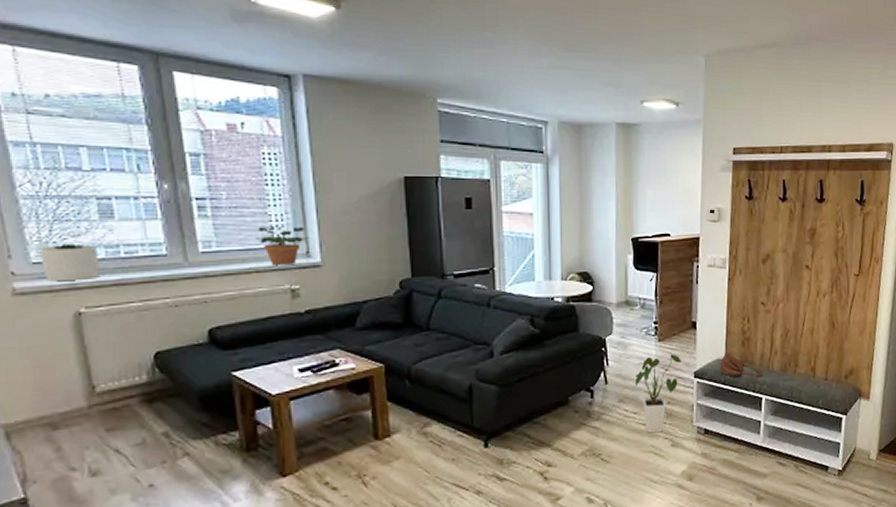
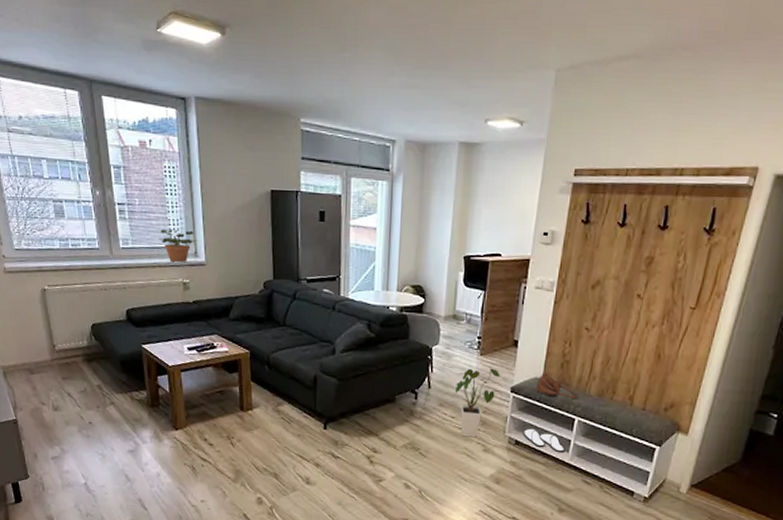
planter: present [39,243,99,282] -> none [19,235,56,266]
slippers: none [711,414,756,436] -> present [522,428,565,453]

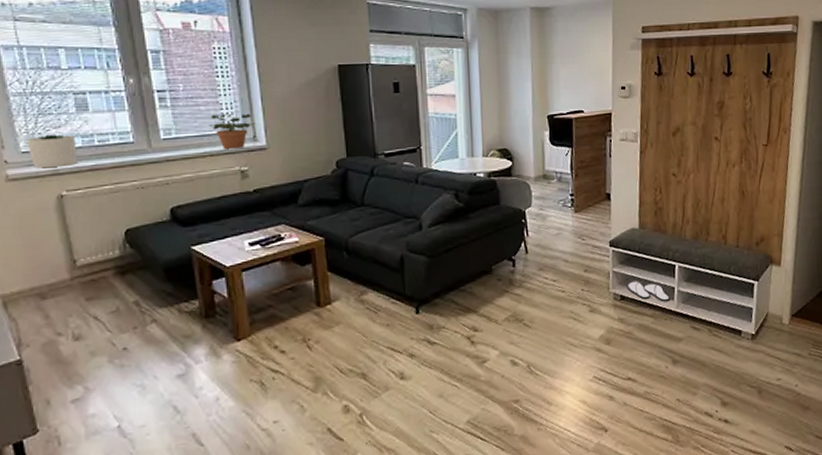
planter: none [19,235,56,266] -> present [27,134,77,169]
house plant: present [456,366,500,438] -> none [554,223,597,300]
handbag: present [536,373,578,400] -> none [634,223,675,246]

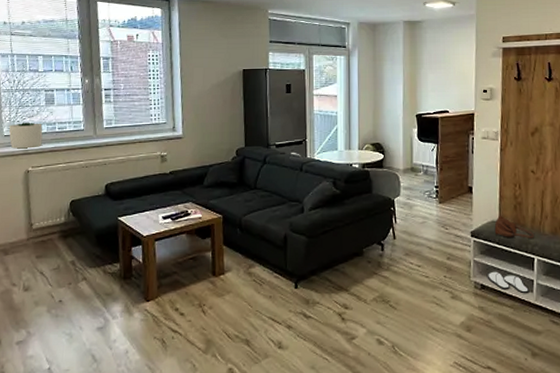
potted plant: present [208,113,256,150] -> none [139,108,176,138]
handbag: none [634,223,675,246] -> present [494,216,534,240]

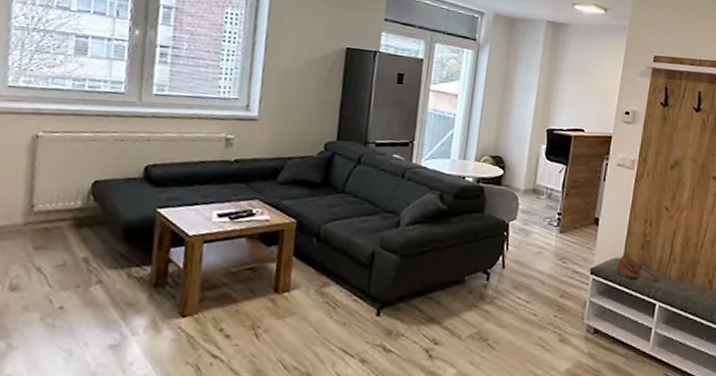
planter: present [9,122,43,149] -> none [15,72,66,108]
slippers: present [487,271,529,294] -> none [602,314,646,343]

